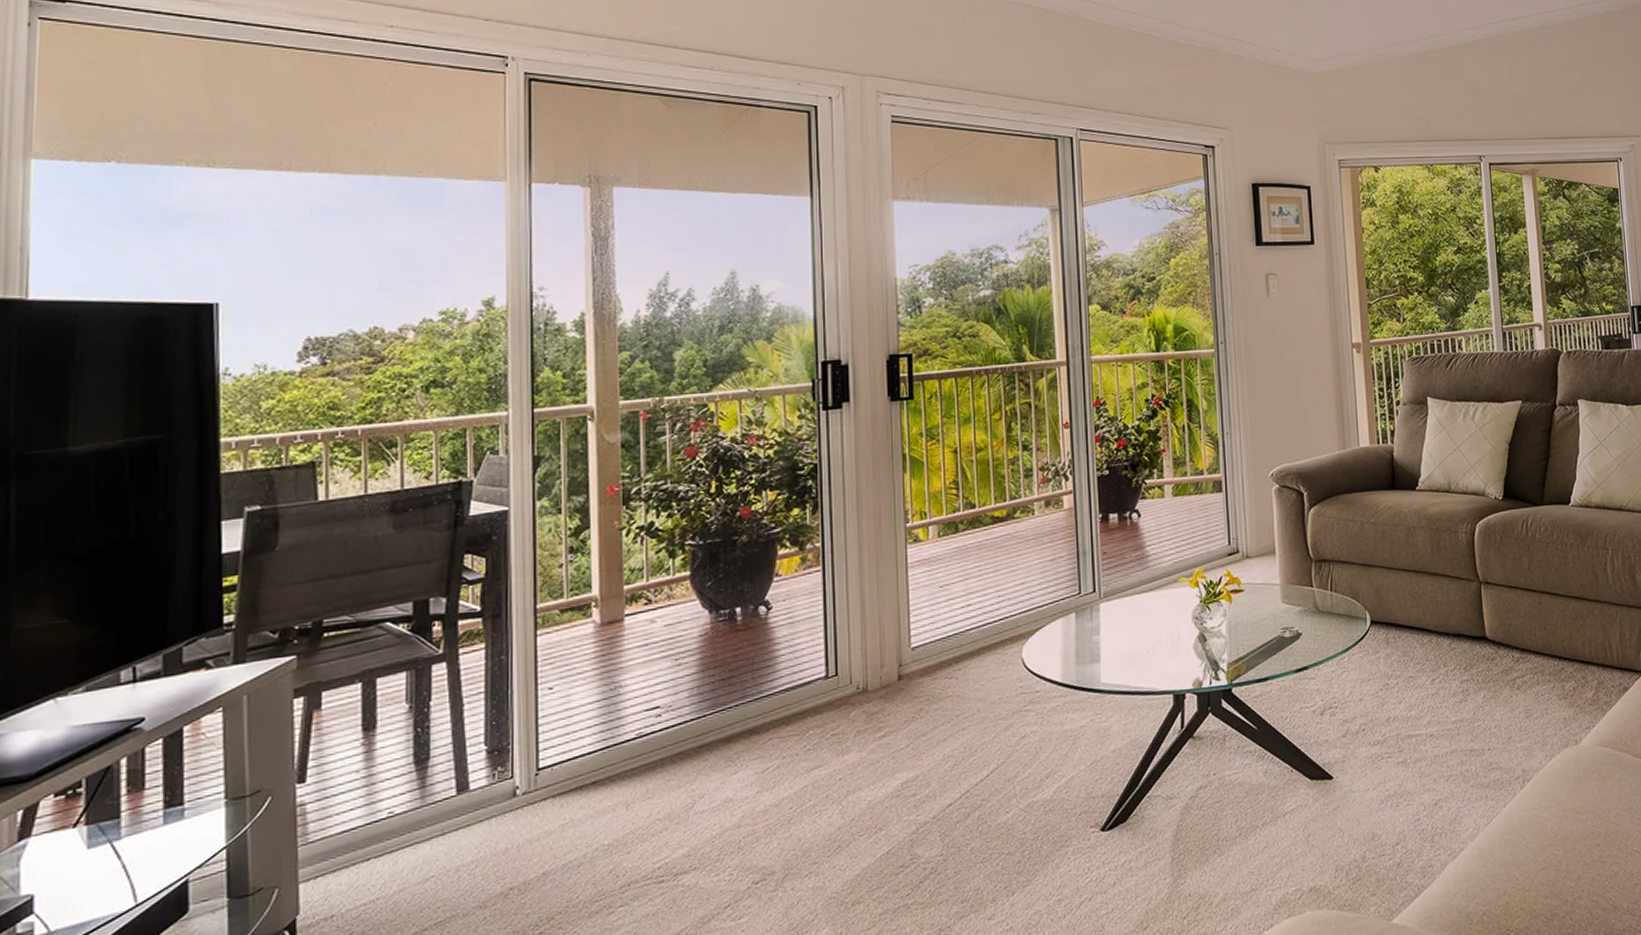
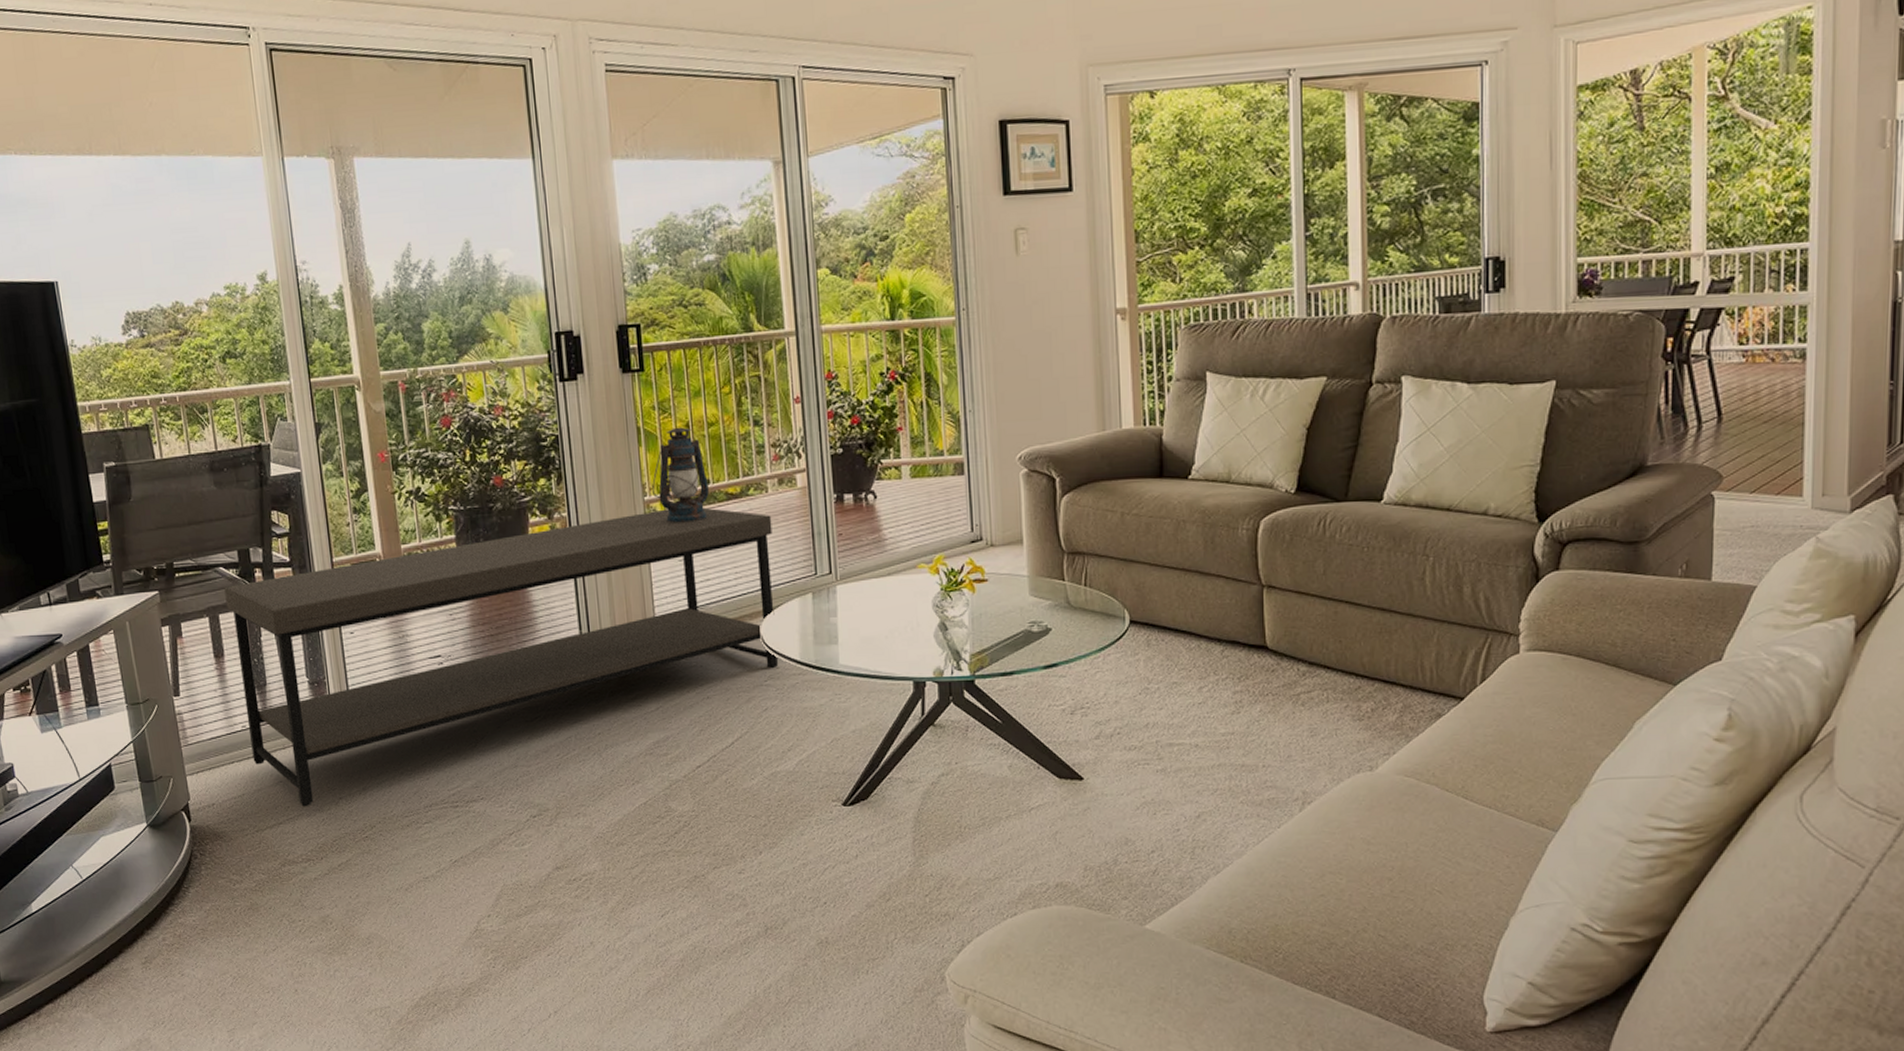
storage bench: none [388,532,1038,906] -> present [224,507,778,807]
lantern: none [915,453,974,549] -> present [652,427,709,523]

